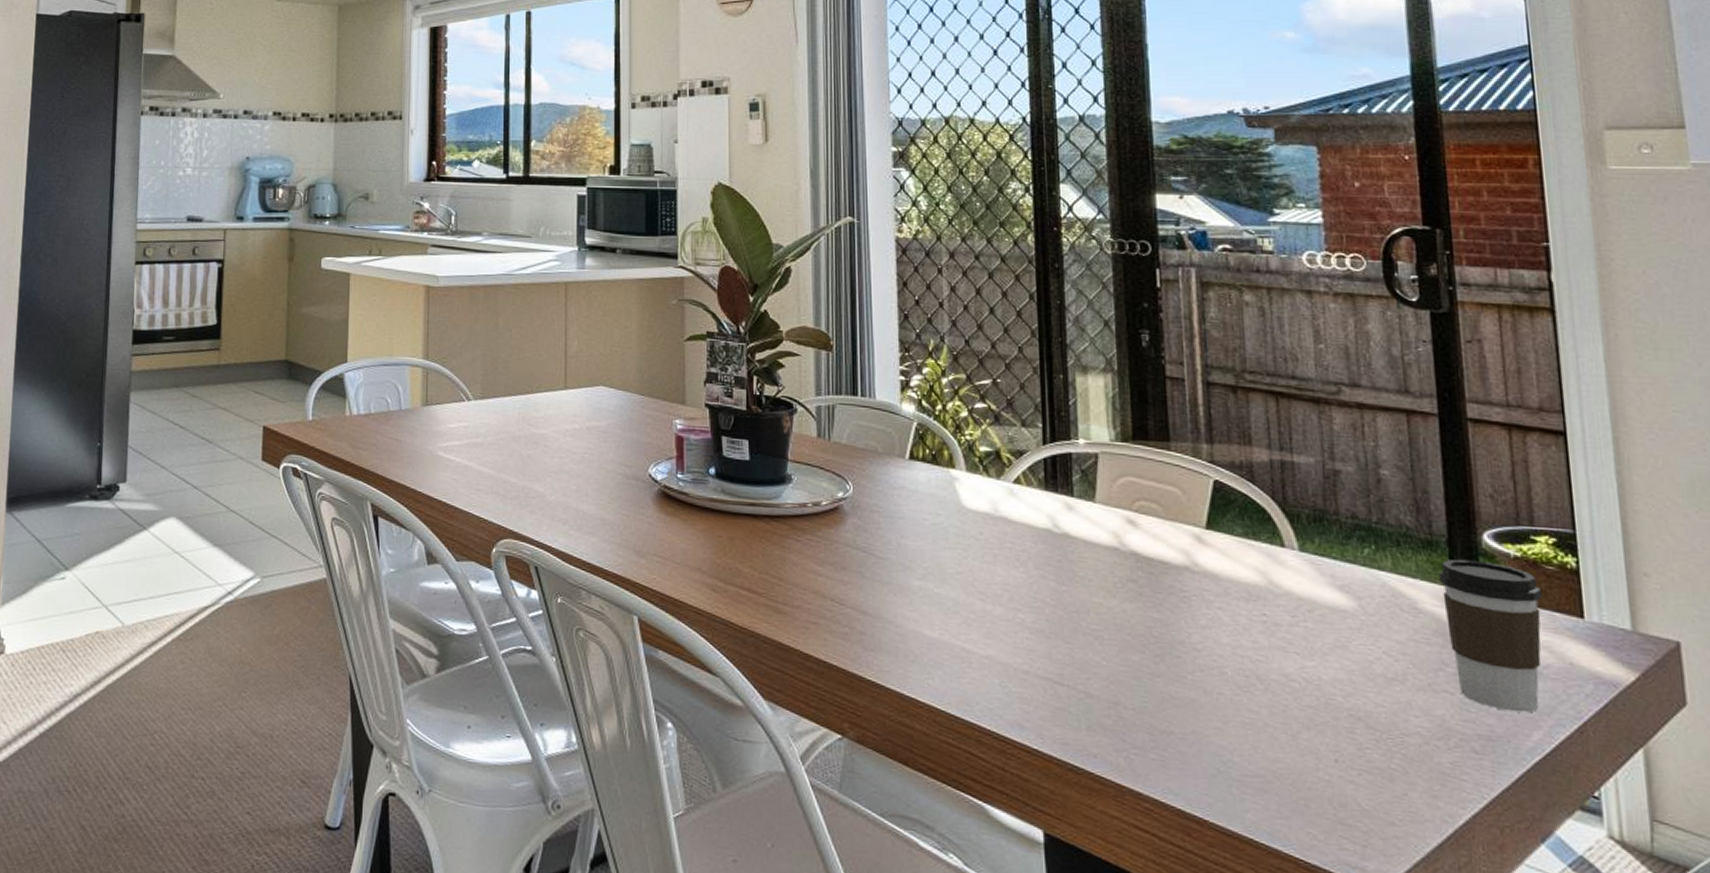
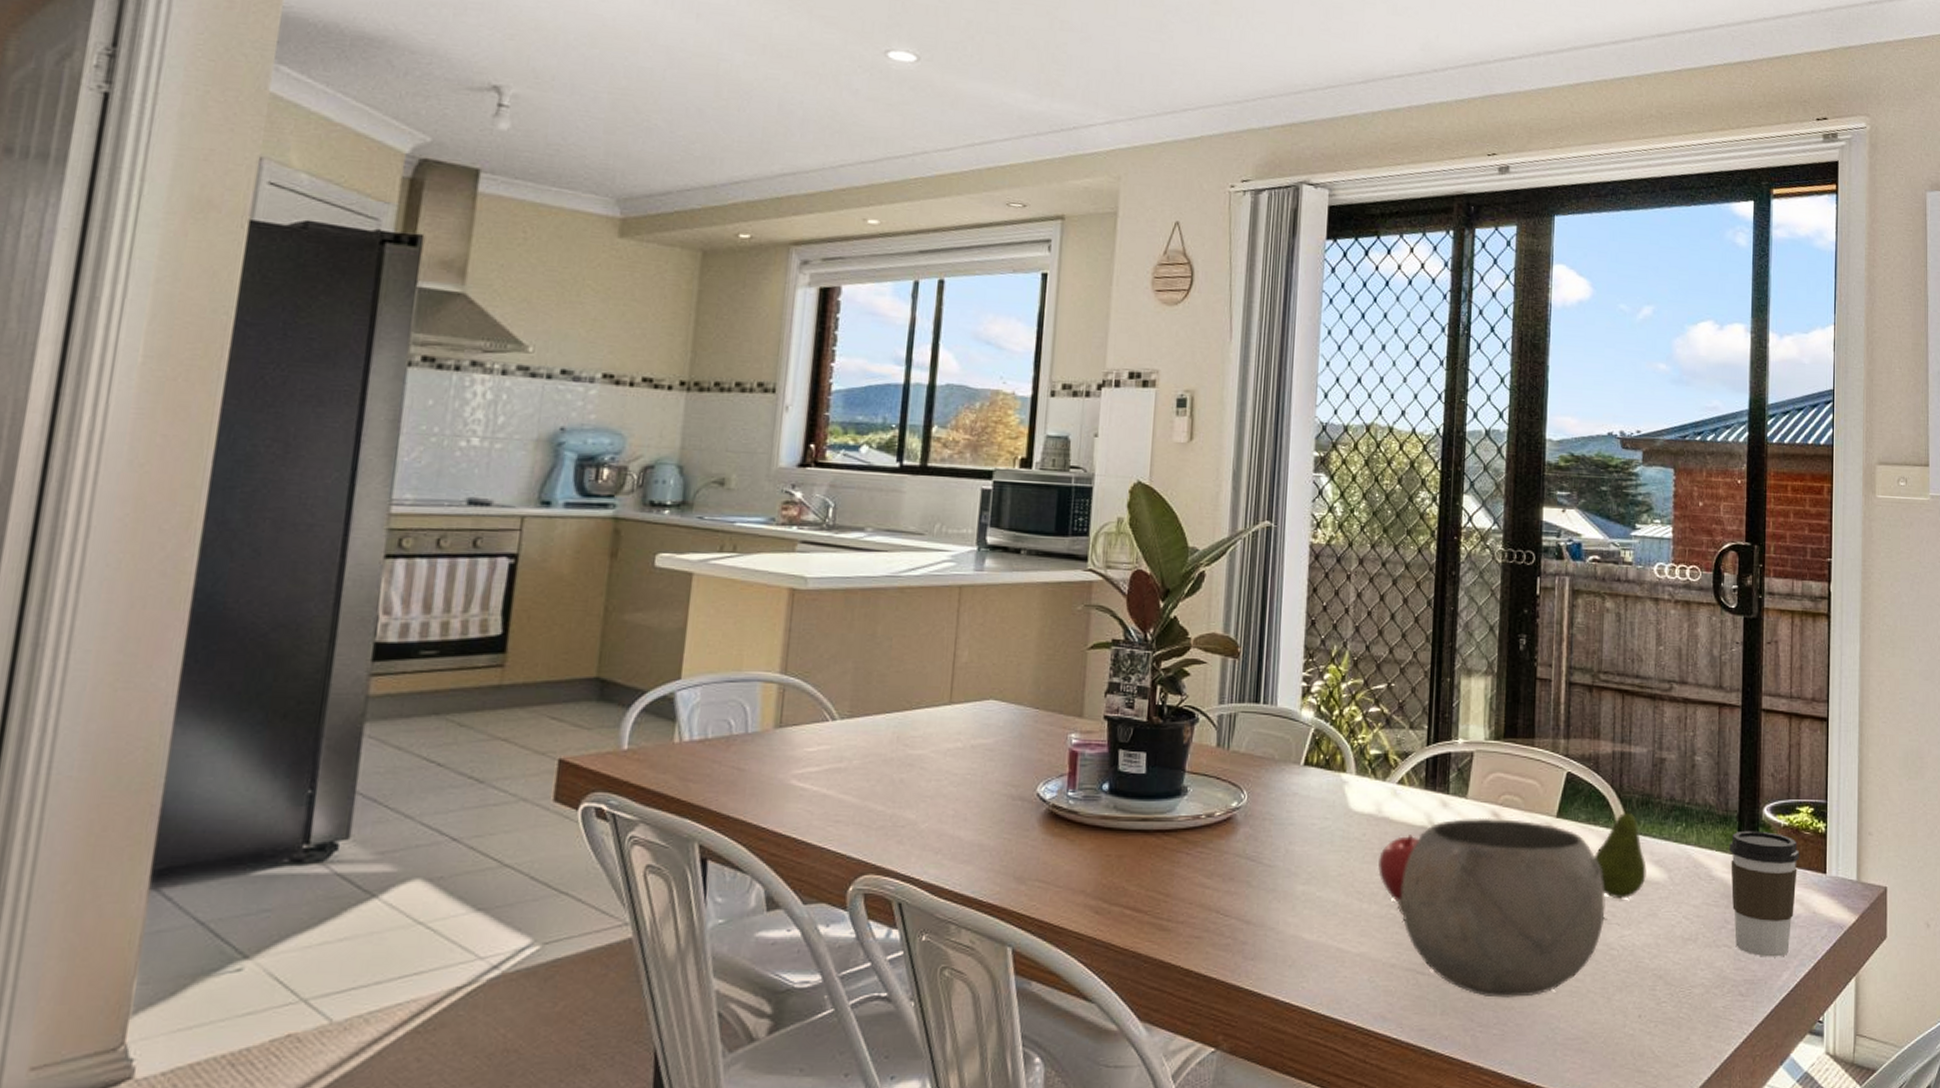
apple: none [1000,537,1044,607] -> present [1378,835,1420,903]
bowl: none [1024,523,1279,723] -> present [1397,817,1605,998]
fruit: none [1258,517,1329,626] -> present [1595,802,1647,899]

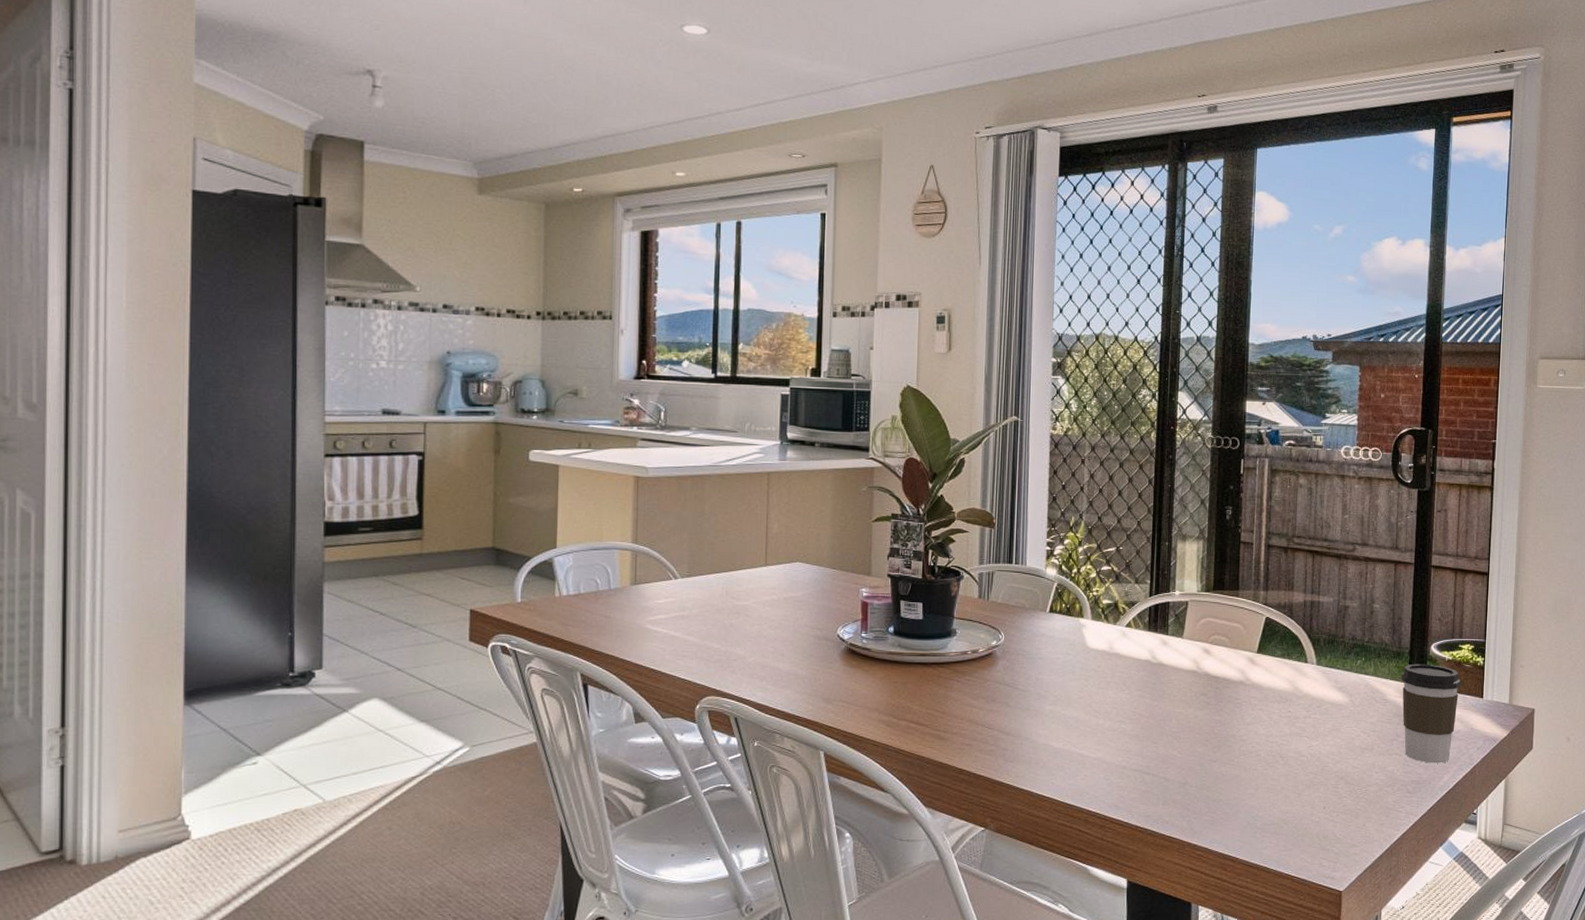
apple: present [1378,835,1420,903] -> none [1111,667,1144,719]
bowl: present [1397,817,1605,998] -> none [1126,653,1297,792]
fruit: present [1595,802,1647,899] -> none [1288,641,1332,718]

